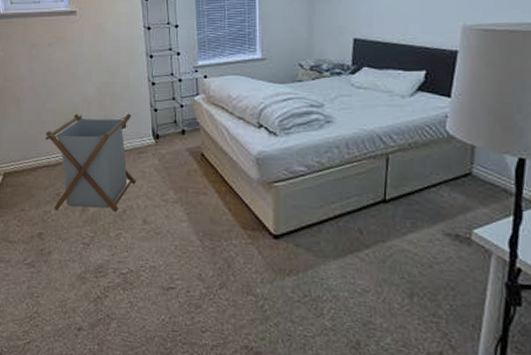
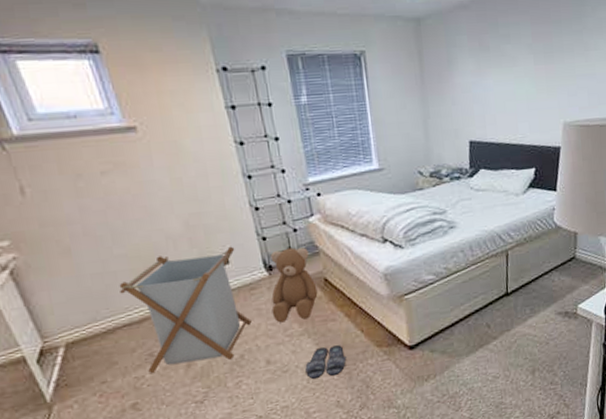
teddy bear: none [154,121,194,188] -> present [270,247,318,323]
slippers: none [175,218,213,248] -> present [305,345,347,379]

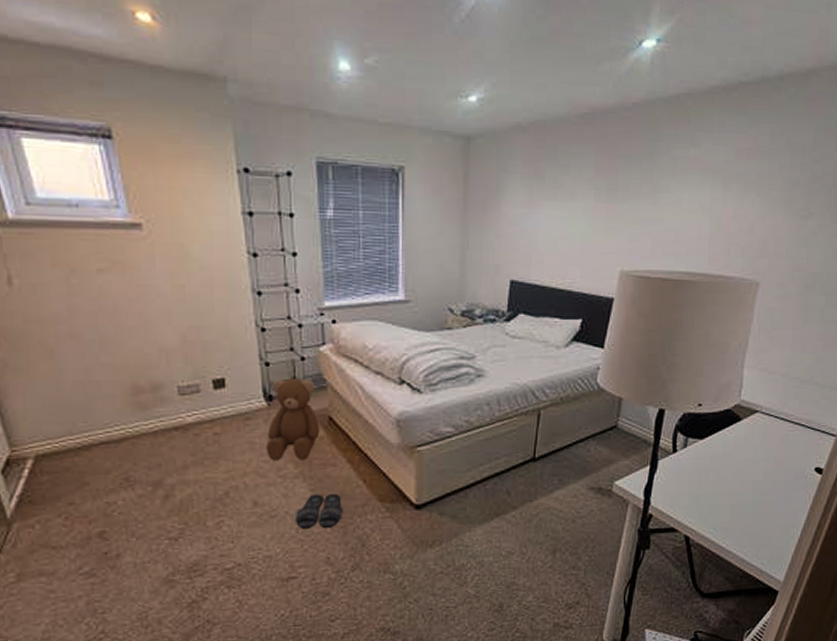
laundry basket: present [119,246,252,374] -> none [101,368,242,501]

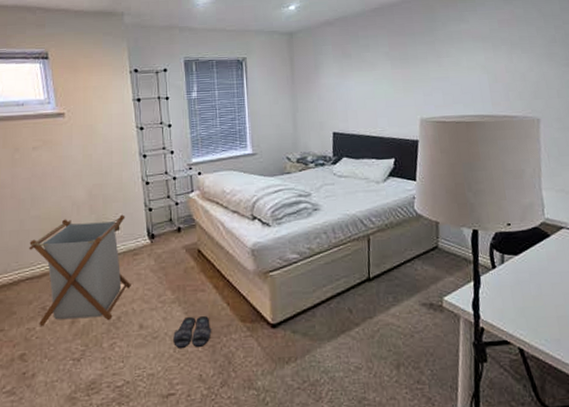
laundry basket: none [101,368,242,501] -> present [29,214,131,327]
teddy bear: present [266,378,320,461] -> none [149,219,191,289]

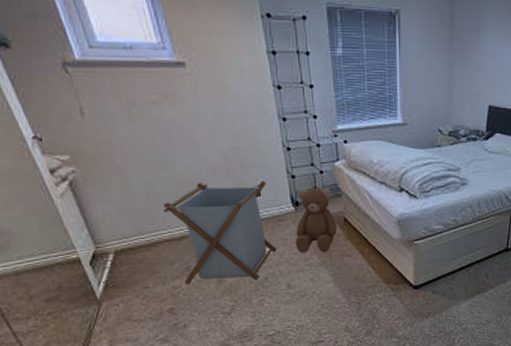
teddy bear: none [149,219,191,289] -> present [295,187,337,253]
slippers: present [173,316,212,348] -> none [321,278,358,305]

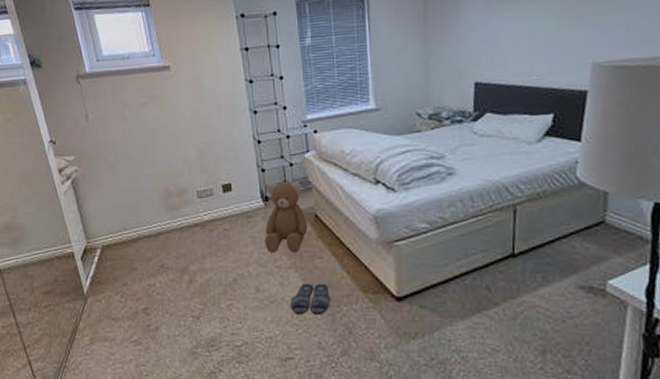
laundry basket: present [163,180,277,285] -> none [144,175,246,284]
slippers: none [321,278,358,305] -> present [290,284,331,314]

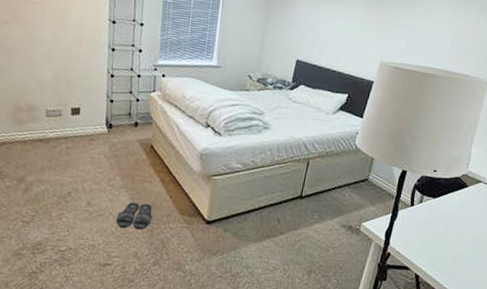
teddy bear: present [264,181,308,253] -> none [102,113,144,176]

